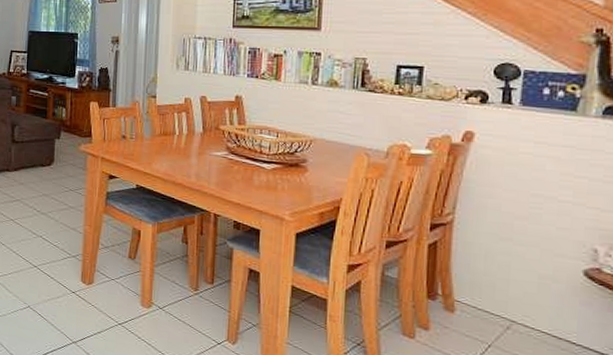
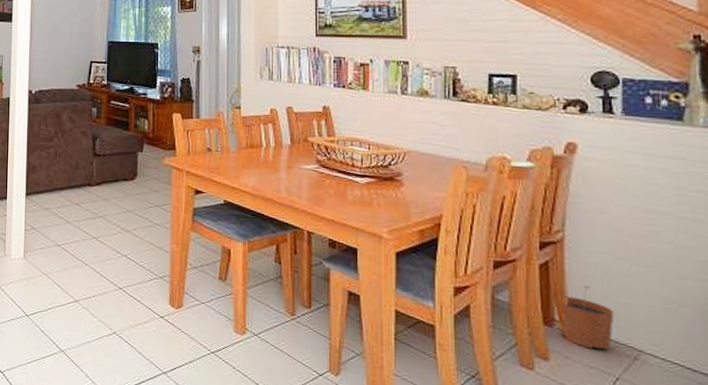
plant pot: none [443,263,492,322] -> present [561,286,614,351]

